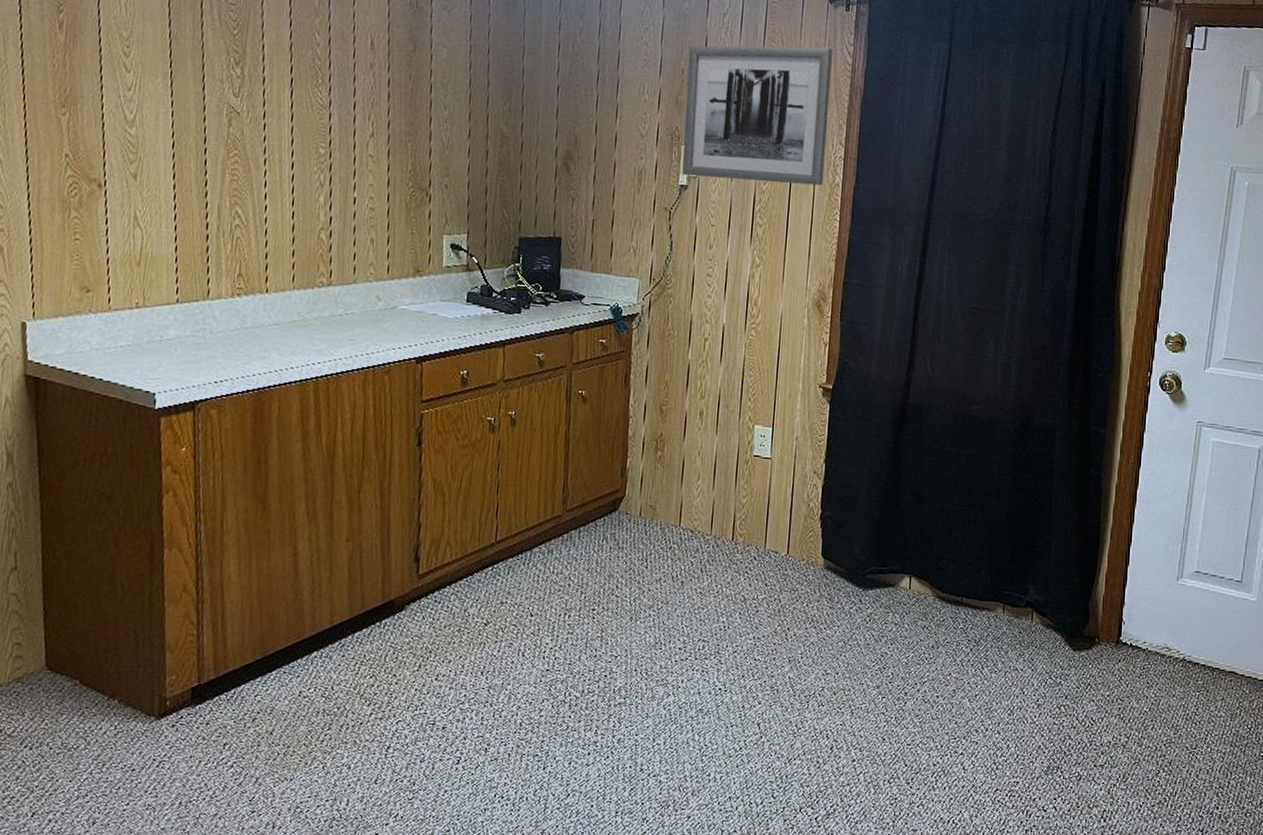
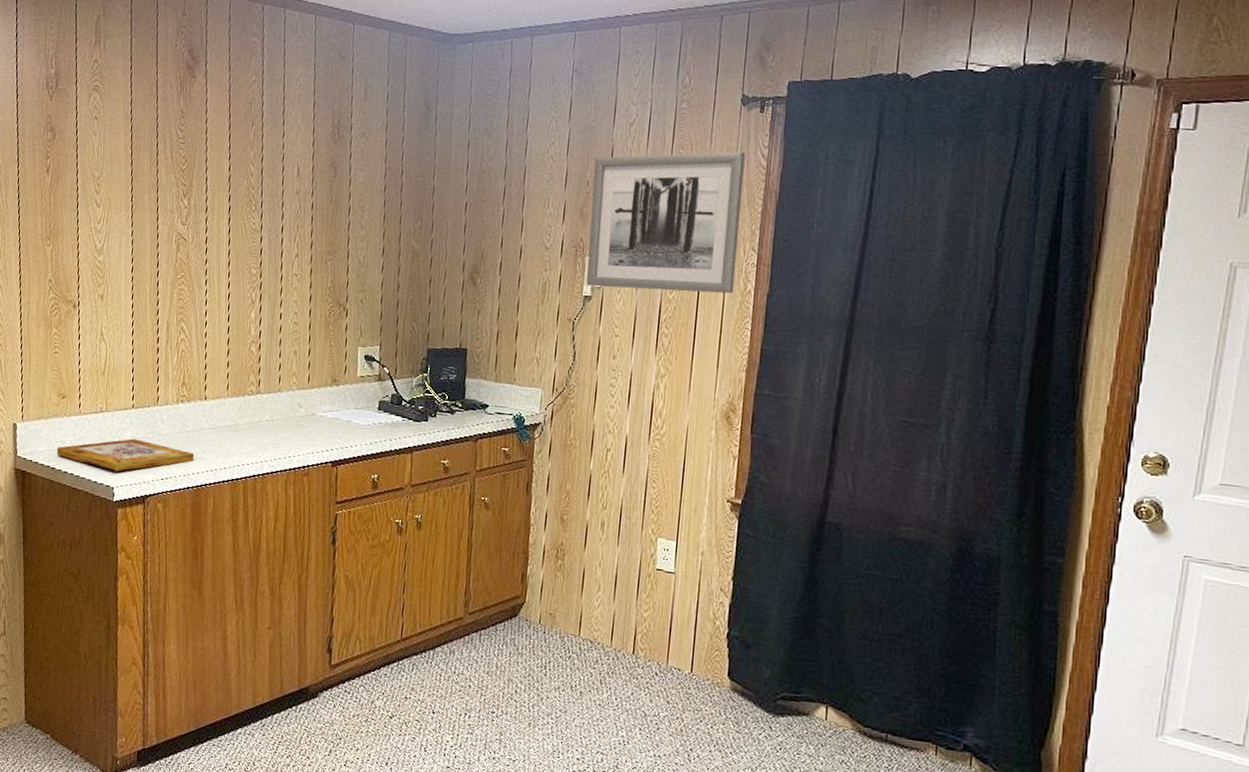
picture frame: none [80,337,255,376] -> present [56,438,195,472]

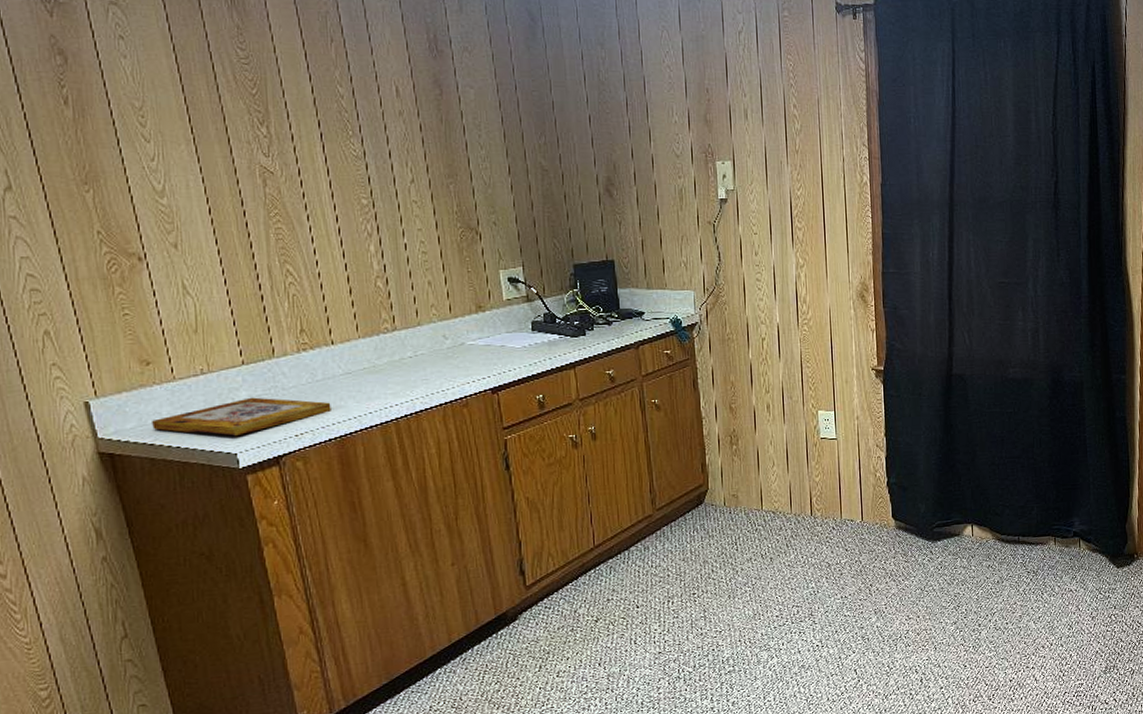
wall art: present [586,152,746,294] -> none [710,56,853,189]

